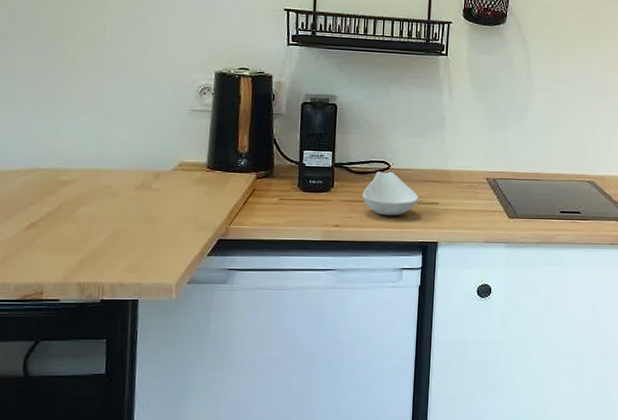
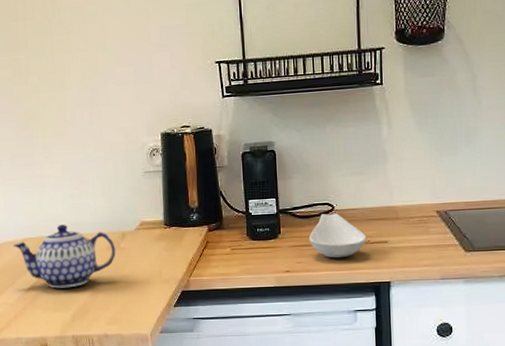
teapot: none [13,157,146,229] -> present [12,225,116,288]

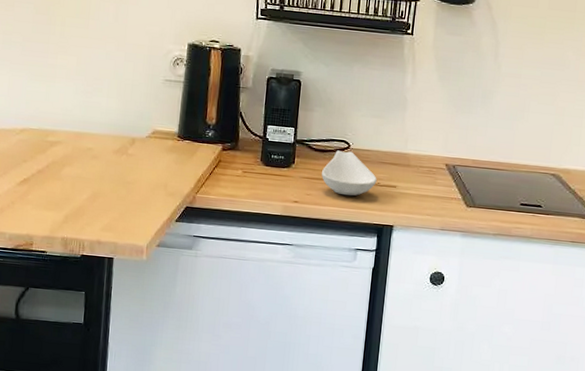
teapot: present [12,225,116,288] -> none [10,120,123,187]

